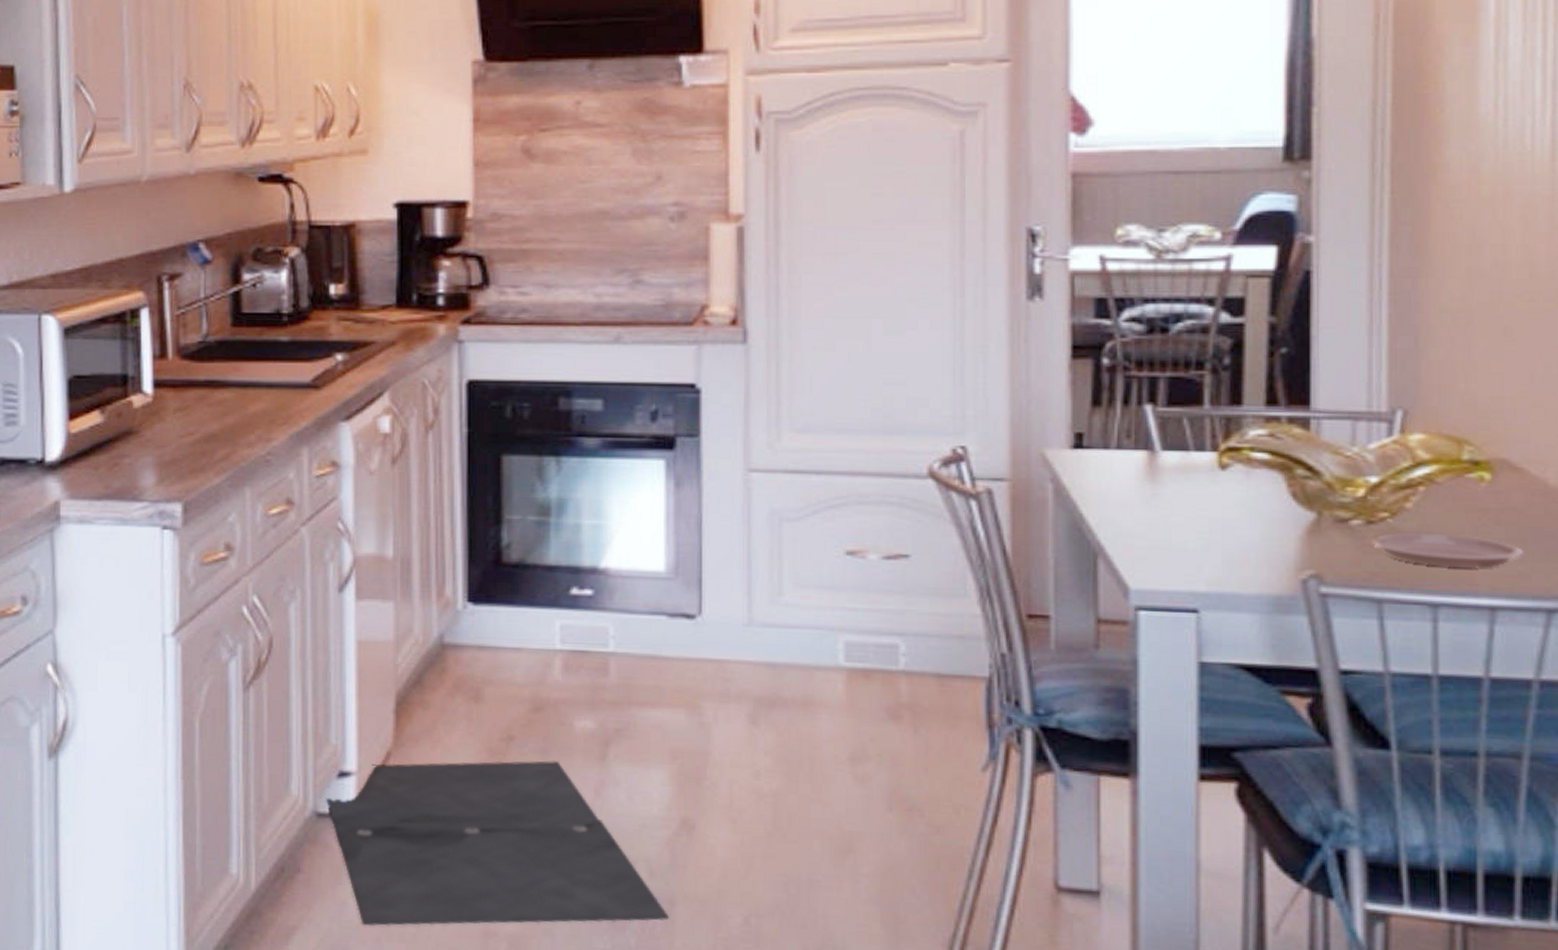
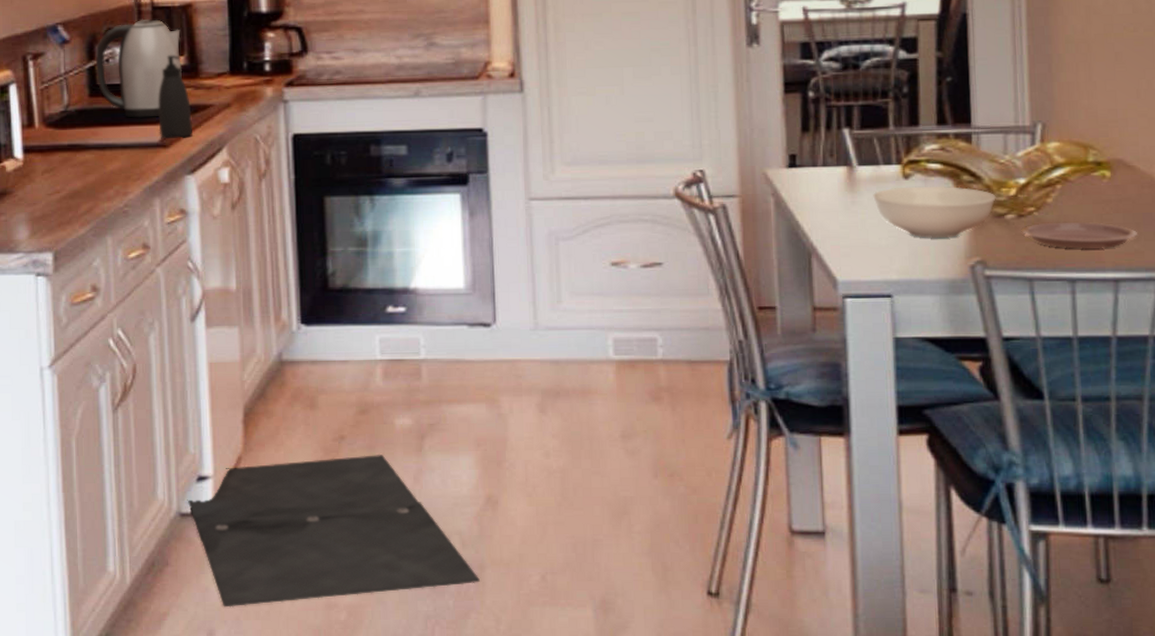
kettle: none [240,239,341,353] -> present [95,18,182,118]
soap dispenser: none [310,282,350,380] -> present [158,55,192,140]
bowl: none [1179,479,1339,545] -> present [873,186,996,239]

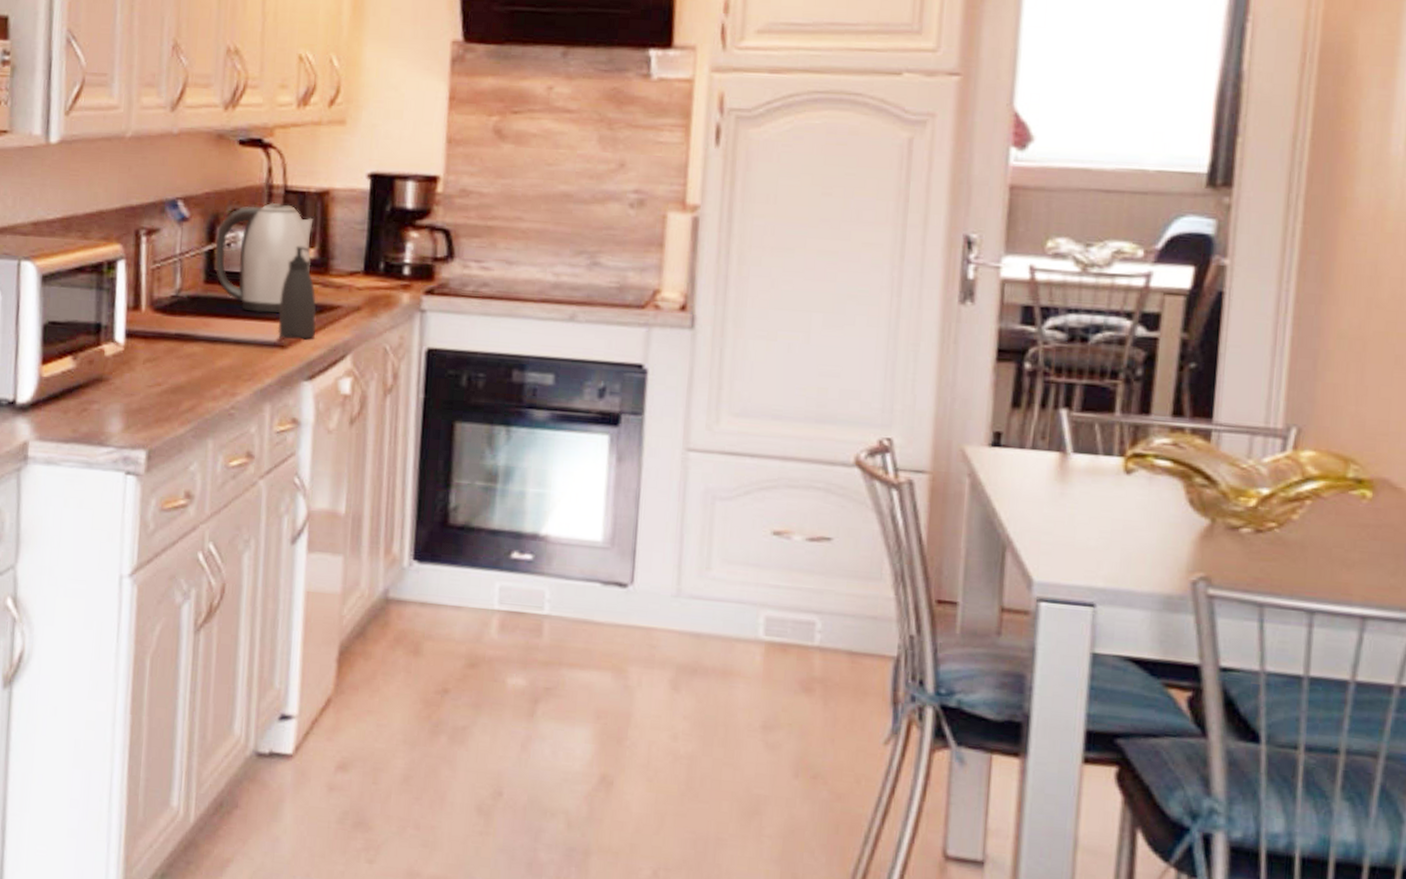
door mat: present [187,453,480,608] -> none [266,709,583,870]
bowl: present [873,186,996,239] -> none [1086,482,1232,547]
plate: present [1021,221,1137,250] -> none [1257,541,1396,580]

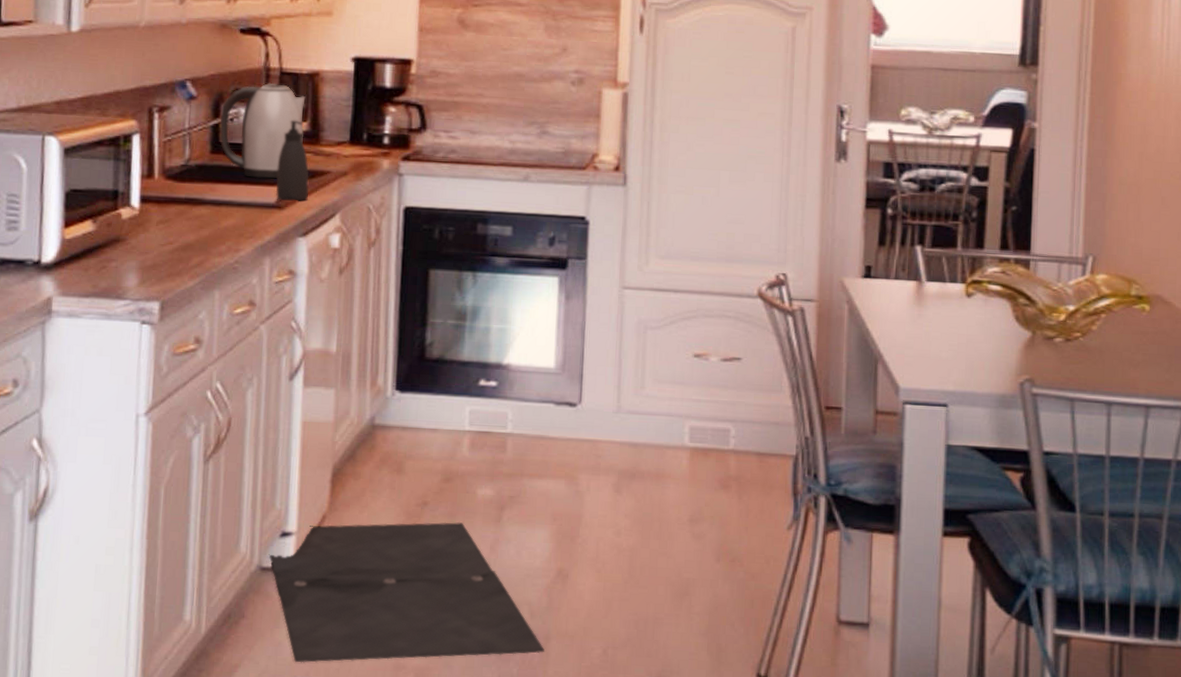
door mat: none [266,709,583,870] -> present [269,521,544,663]

